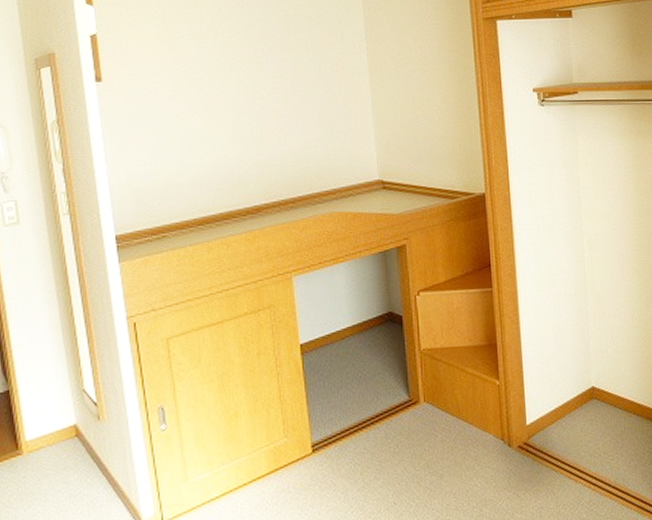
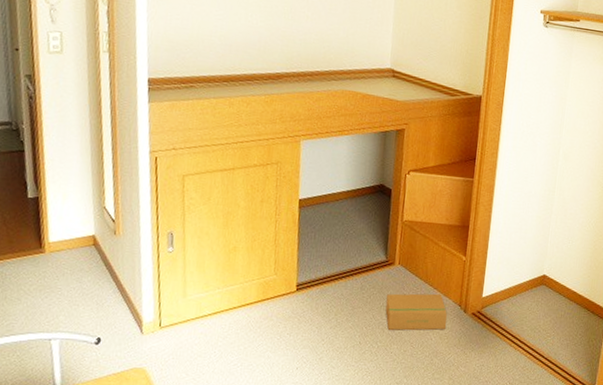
box: none [417,429,490,482] -> present [385,293,447,331]

